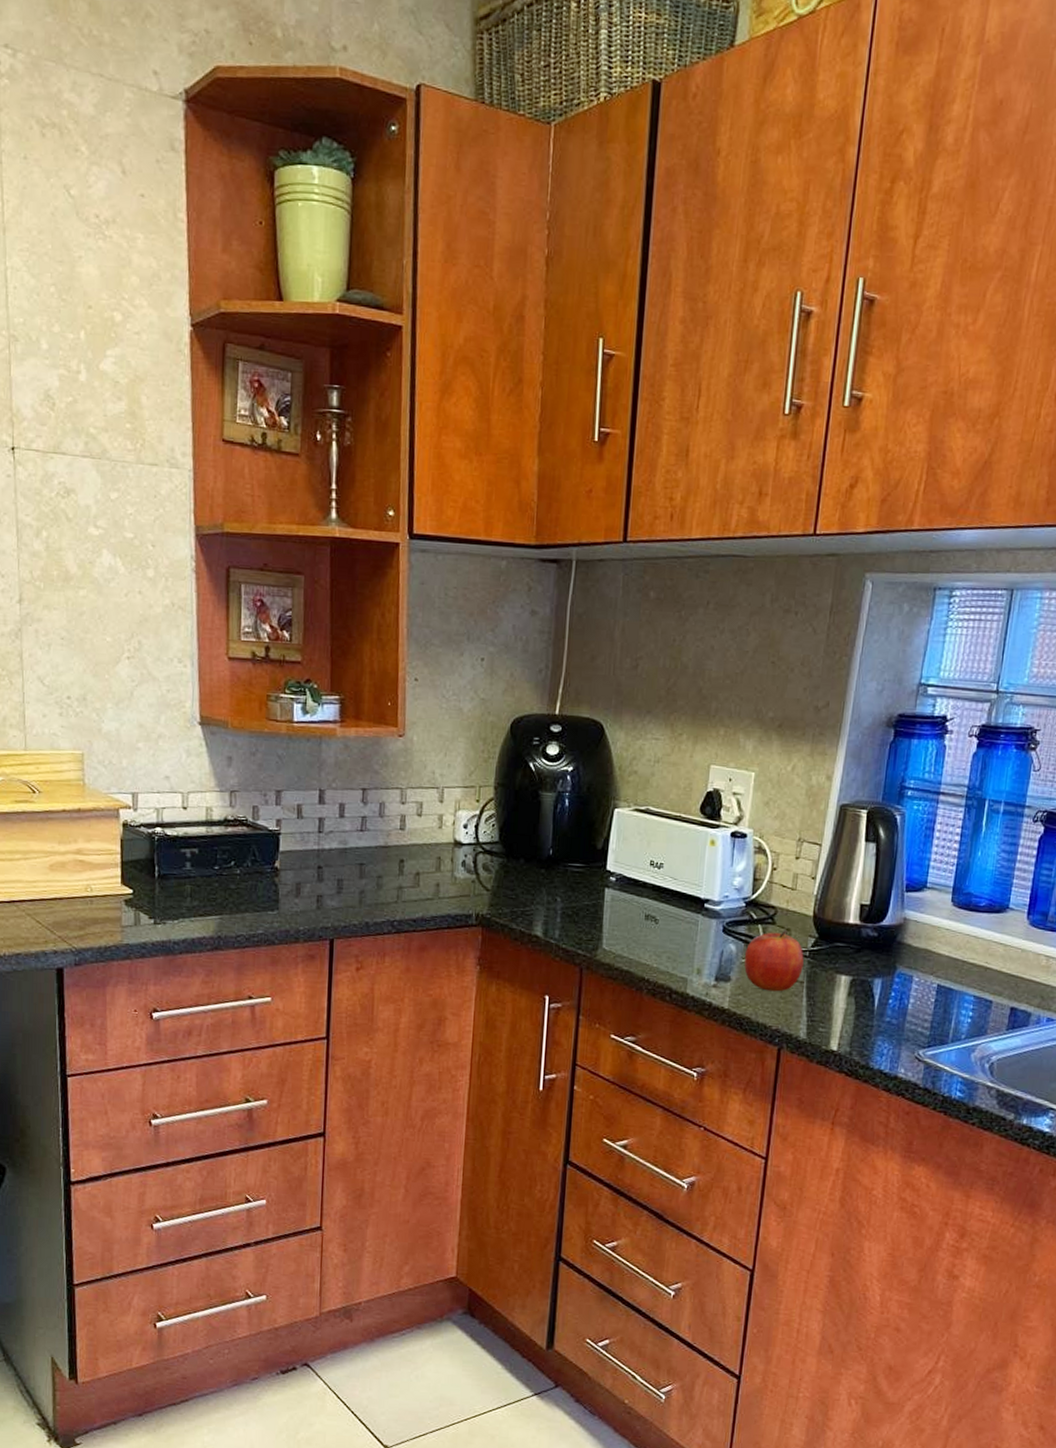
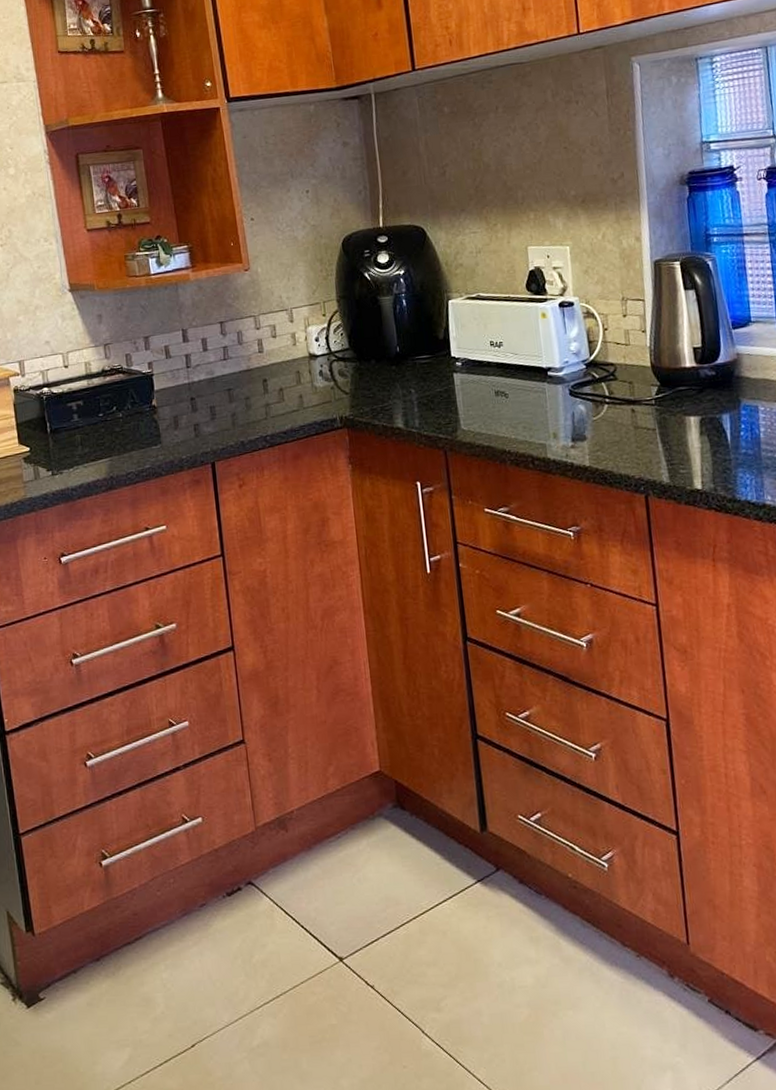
fruit: present [744,930,804,992] -> none [594,383,653,443]

